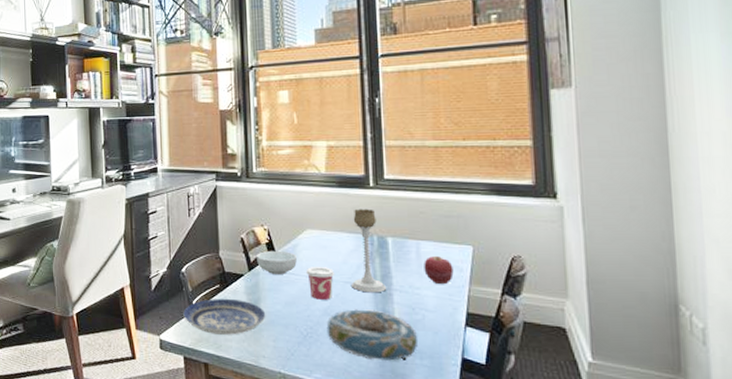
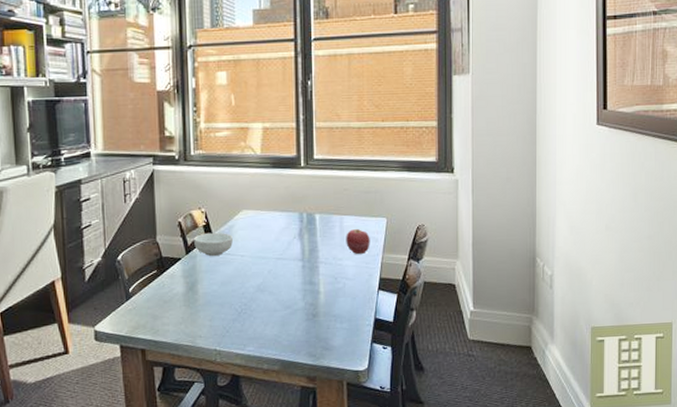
plate: present [183,298,266,335] -> none [119,283,203,320]
cup: present [305,267,335,300] -> none [241,245,268,277]
decorative bowl: present [326,309,419,362] -> none [259,282,340,329]
candle holder: present [350,209,387,293] -> none [282,188,314,267]

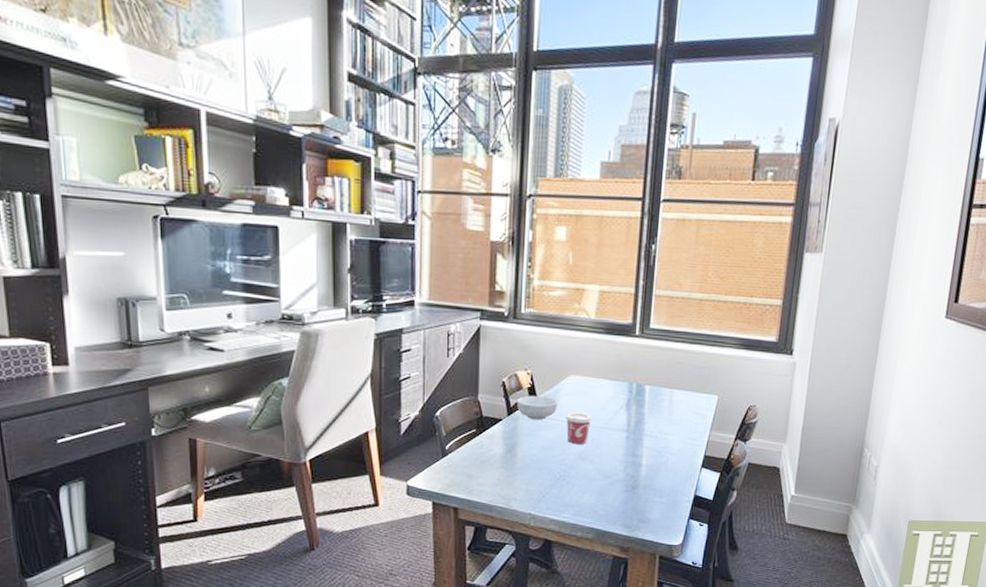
cup: none [241,245,268,277] -> present [565,412,593,444]
apple: present [346,229,370,254] -> none [673,404,699,430]

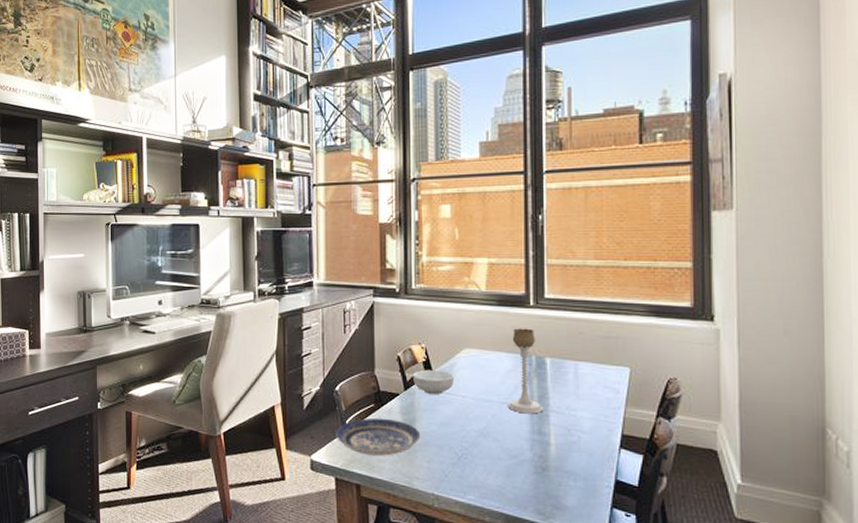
plate: none [434,443,522,480] -> present [336,418,421,456]
cup: present [565,412,593,444] -> none [462,387,492,421]
candle holder: none [606,356,639,438] -> present [507,328,544,414]

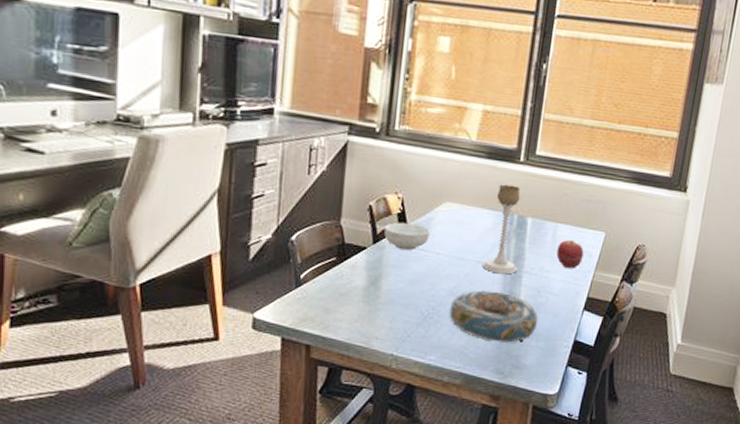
plate: present [336,418,421,456] -> none [286,273,386,315]
decorative bowl: none [482,430,573,484] -> present [449,290,538,344]
apple: none [581,377,610,405] -> present [556,240,584,268]

